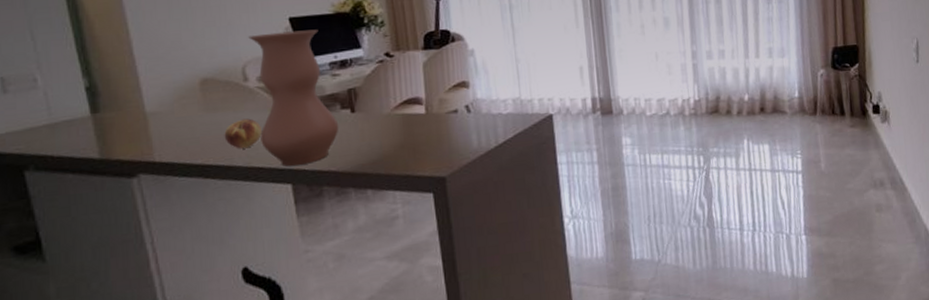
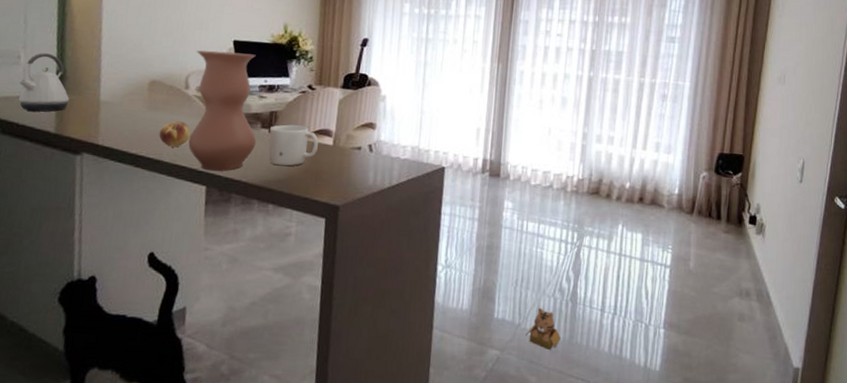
kettle: none [41,69,109,140] -> present [18,53,70,112]
mug: none [350,98,410,147] -> present [269,124,319,167]
cat toy: none [668,239,704,280] -> present [526,307,561,350]

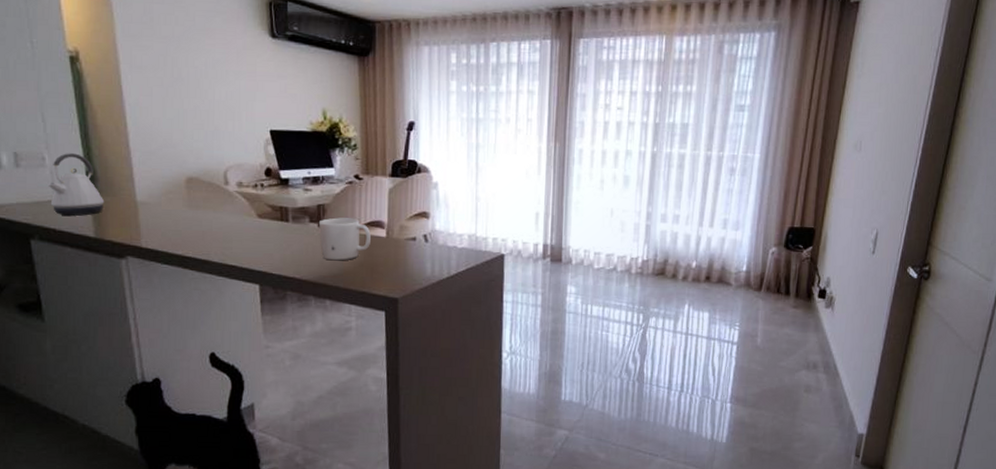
fruit: present [159,121,191,148] -> none [204,219,237,247]
vase: present [188,50,257,171] -> none [232,142,306,269]
cat toy: present [526,307,561,350] -> none [593,388,628,428]

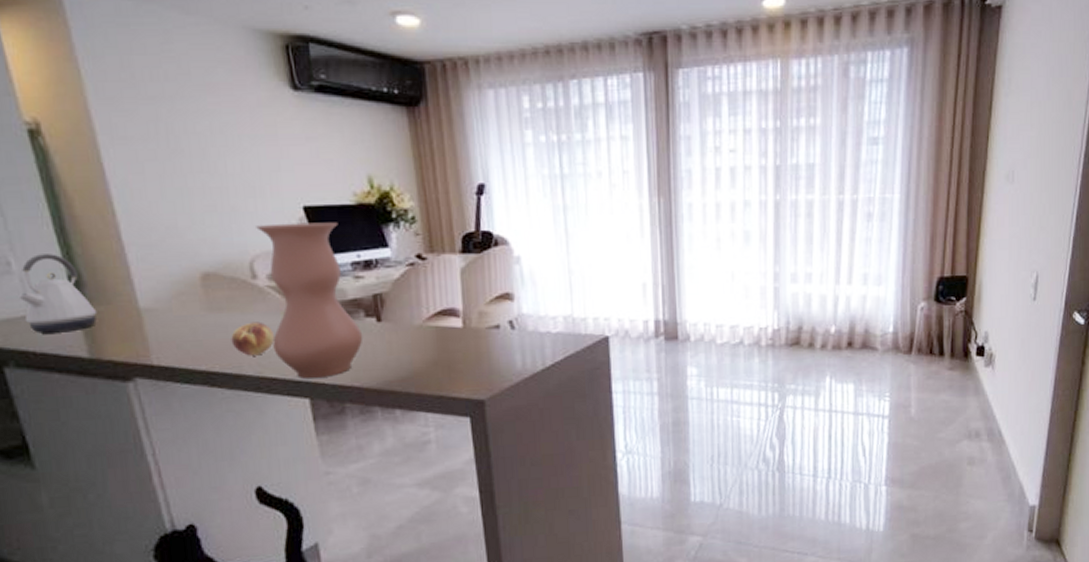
fruit: none [204,219,237,247] -> present [231,321,274,356]
vase: none [232,142,306,269] -> present [256,222,363,379]
mug: present [318,217,371,261] -> none [376,307,444,362]

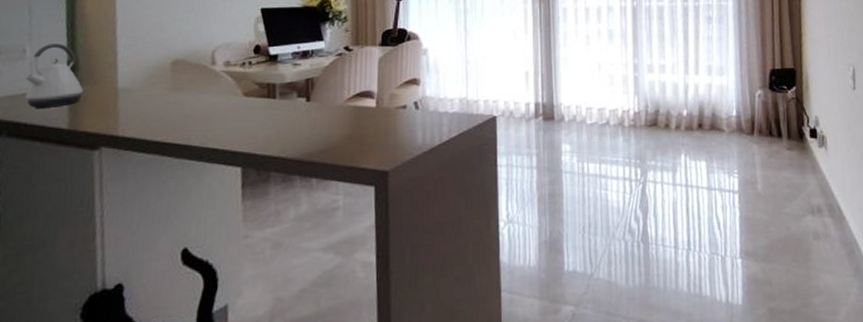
fruit: present [231,321,274,356] -> none [185,100,221,129]
vase: present [256,222,363,379] -> none [218,20,294,150]

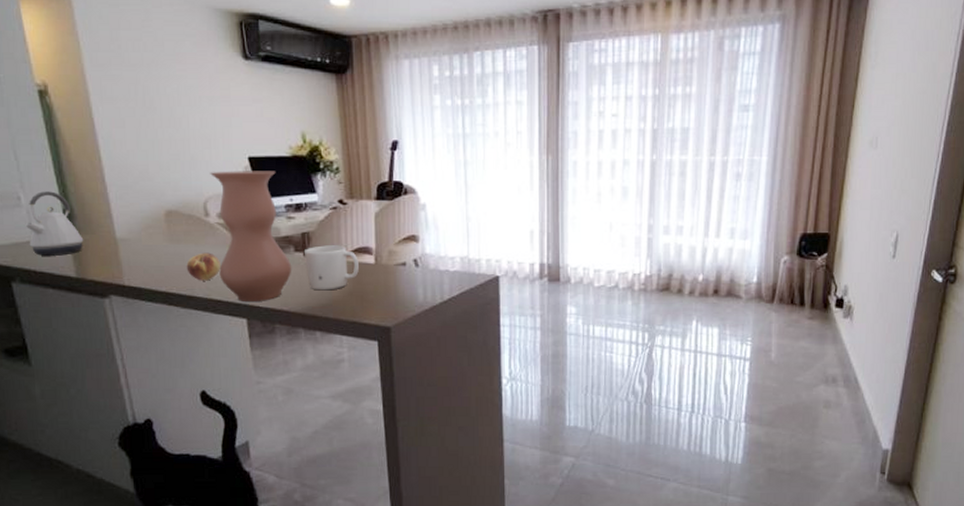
fruit: none [185,100,221,129] -> present [186,252,221,281]
vase: none [218,20,294,150] -> present [210,171,292,303]
mug: none [306,90,360,136] -> present [303,245,359,291]

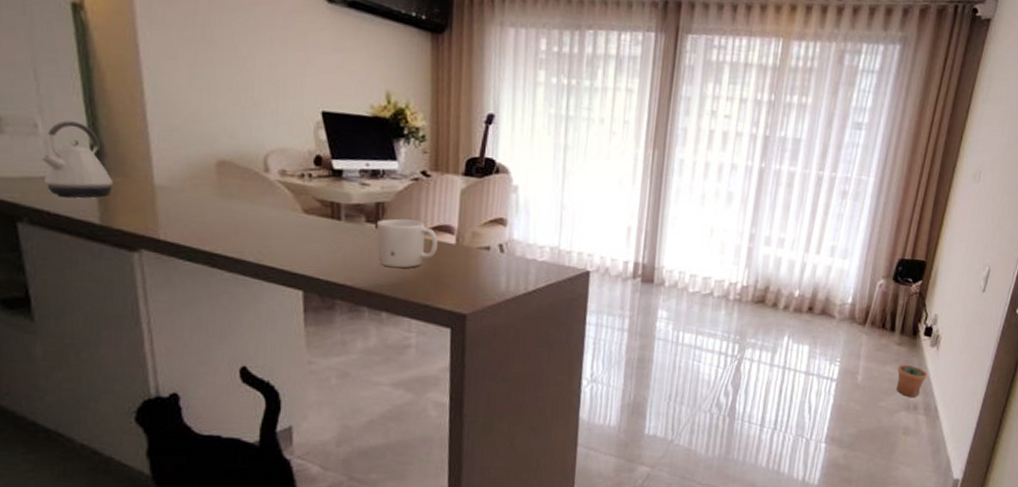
fruit: present [186,252,221,281] -> none [237,212,278,245]
vase: present [210,171,292,303] -> none [275,123,362,274]
planter: none [811,337,844,370] -> present [896,364,928,397]

